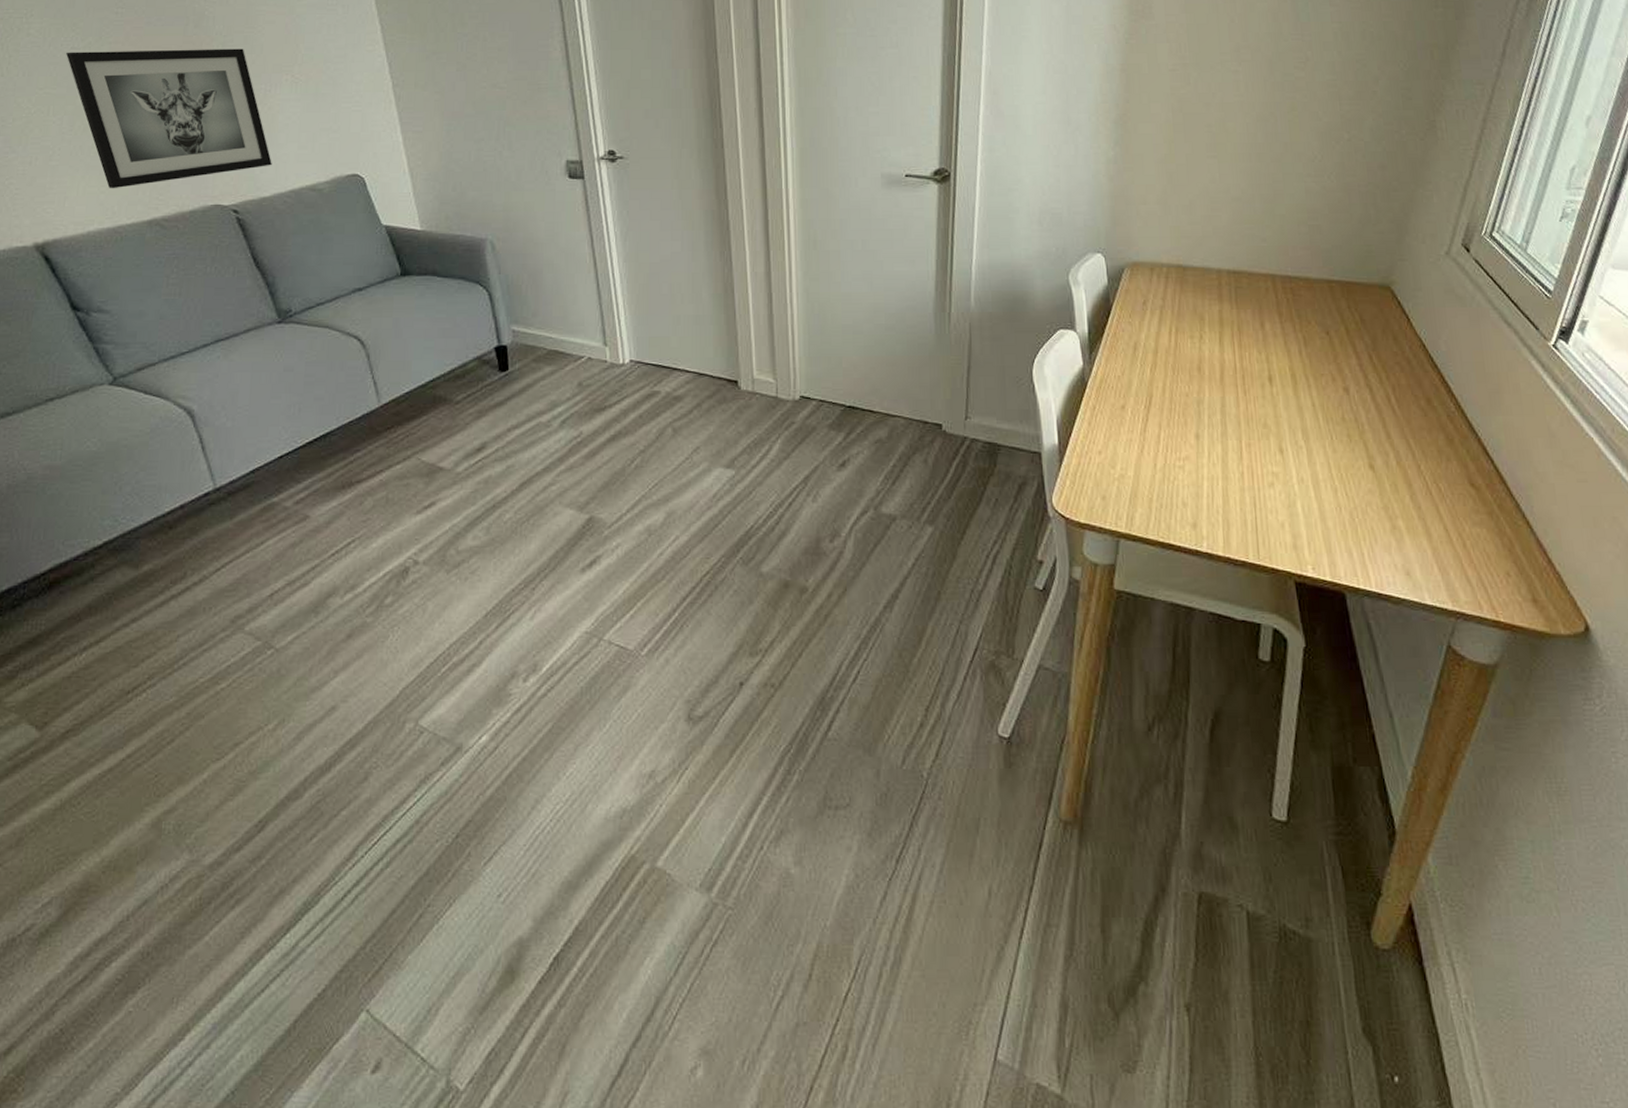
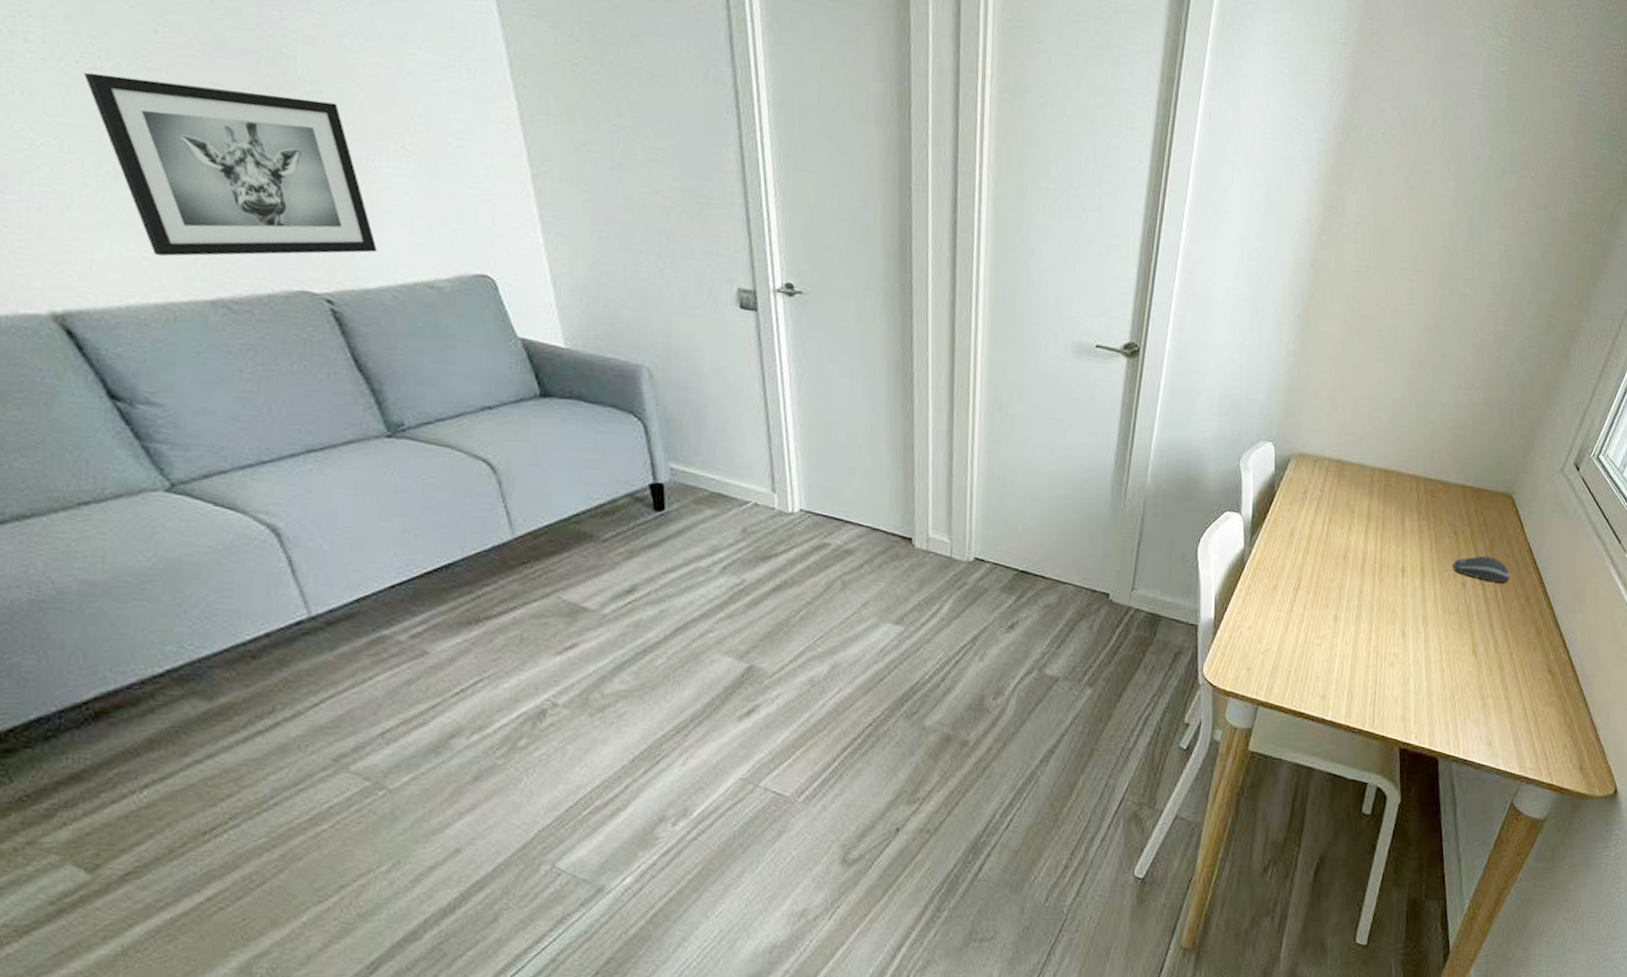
computer mouse: none [1329,356,1403,384] -> present [1452,555,1510,582]

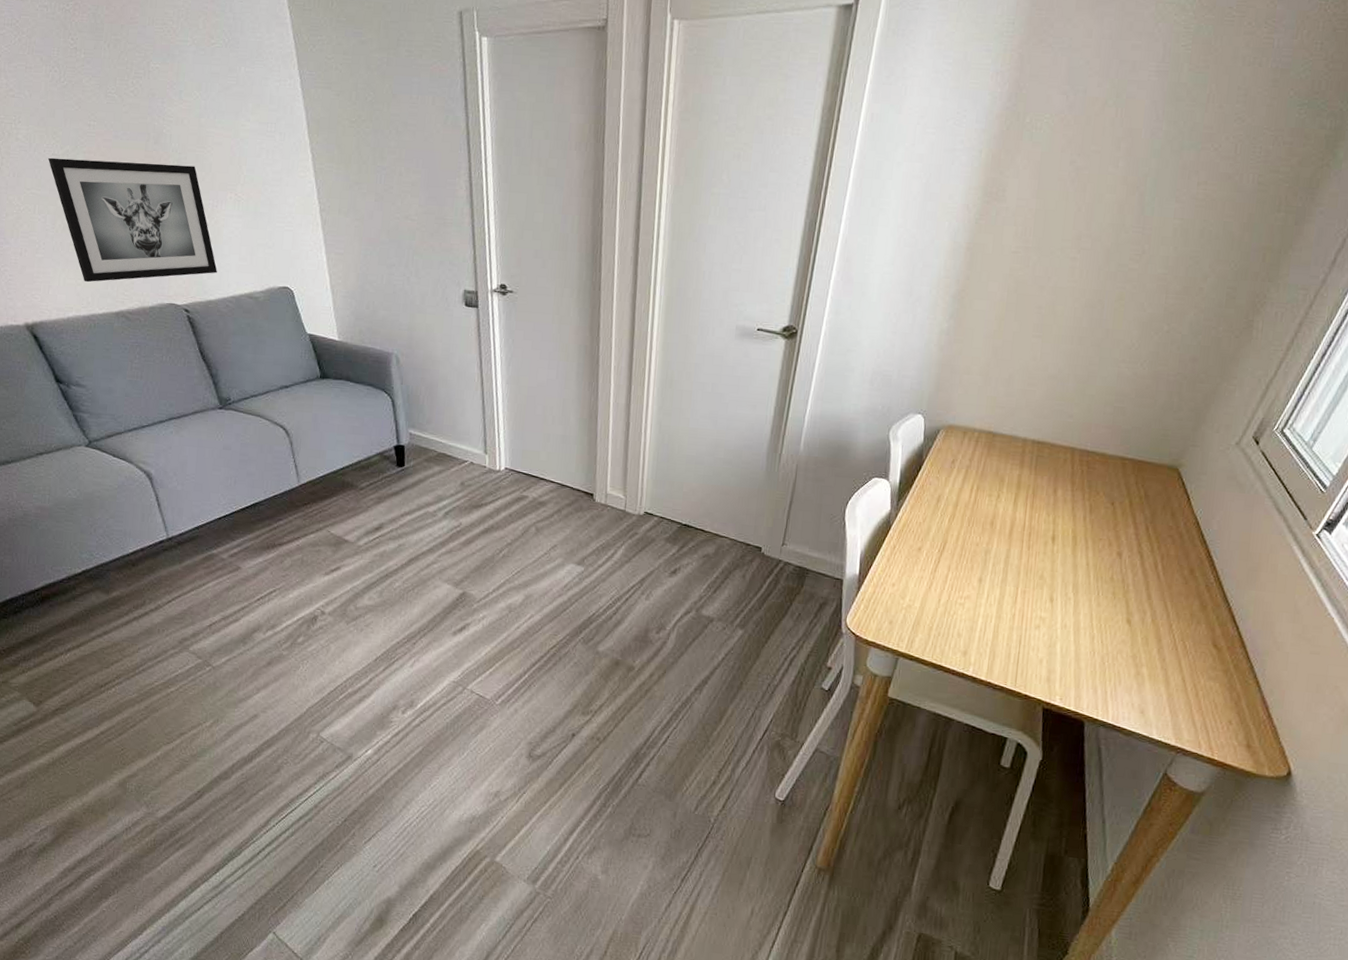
computer mouse: present [1452,555,1510,582] -> none [1108,527,1173,554]

